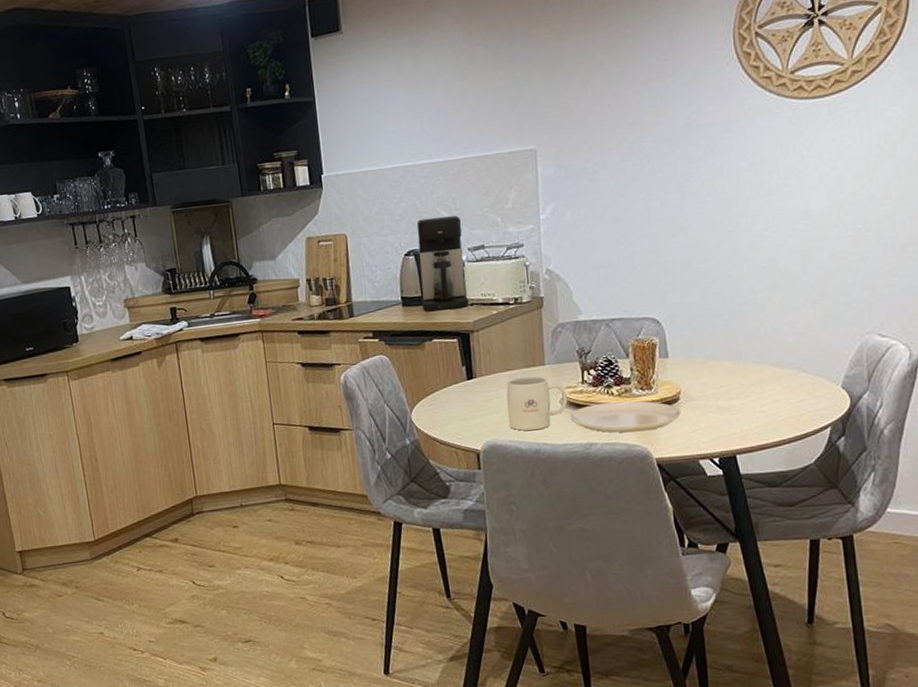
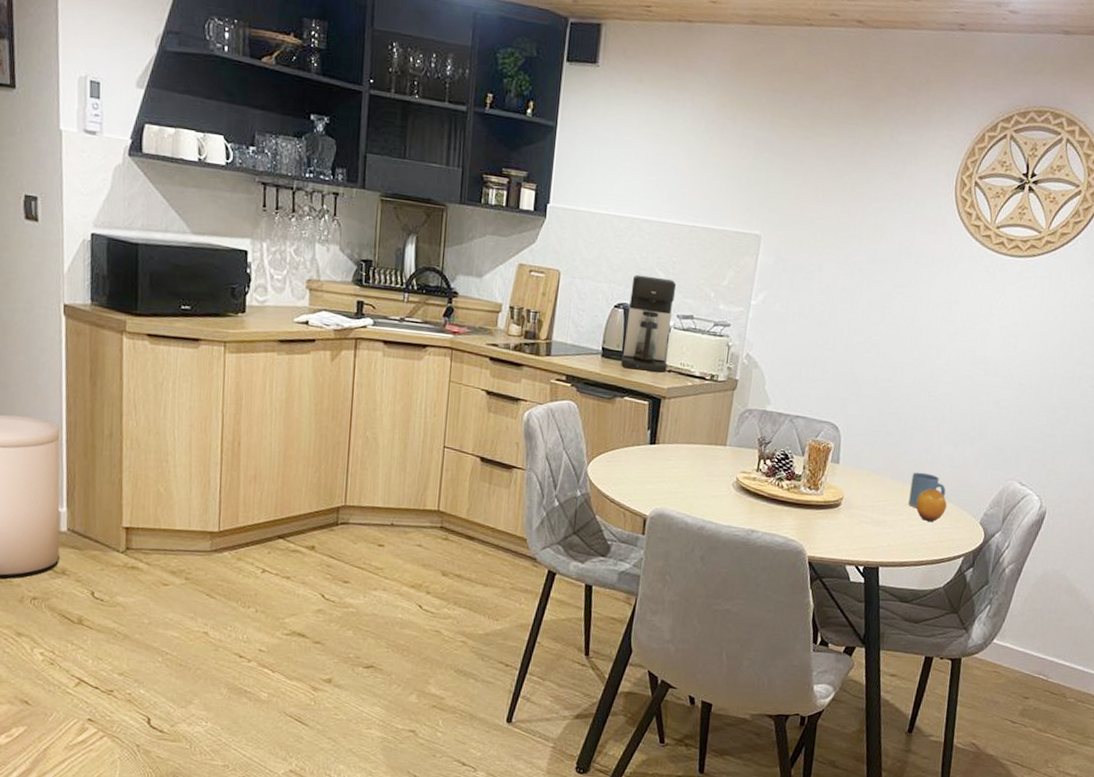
mug: present [506,376,568,431] -> none [681,452,741,508]
plate: present [569,400,681,433] -> none [738,493,840,529]
mug: none [752,347,795,386] -> present [908,472,946,509]
fruit: none [763,361,799,397] -> present [916,488,947,522]

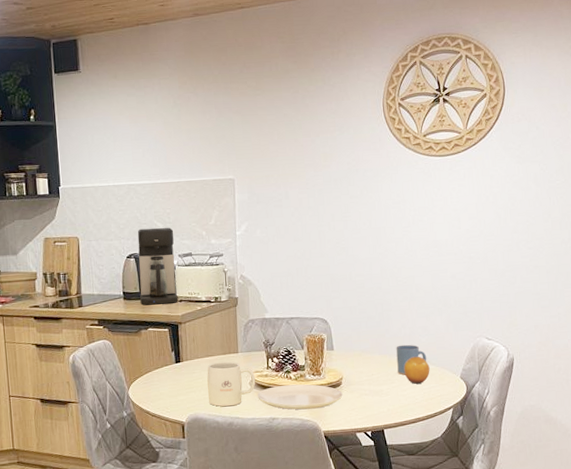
mug: none [681,452,741,508] -> present [207,361,256,407]
plate: none [738,493,840,529] -> present [257,384,343,410]

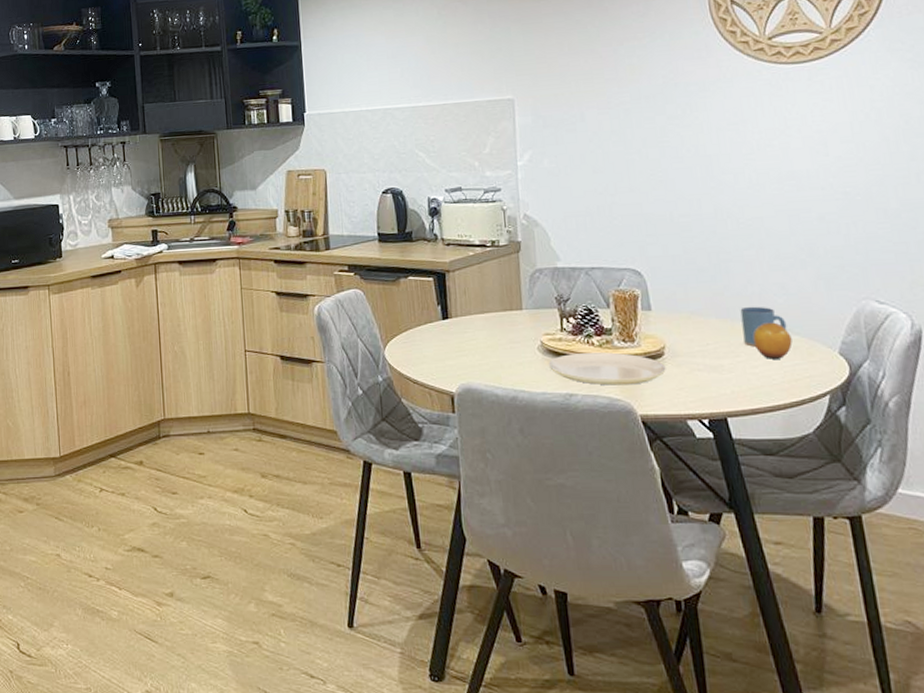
coffee maker: present [137,227,178,305] -> none [395,157,445,249]
mug: present [207,361,256,407] -> none [482,320,546,377]

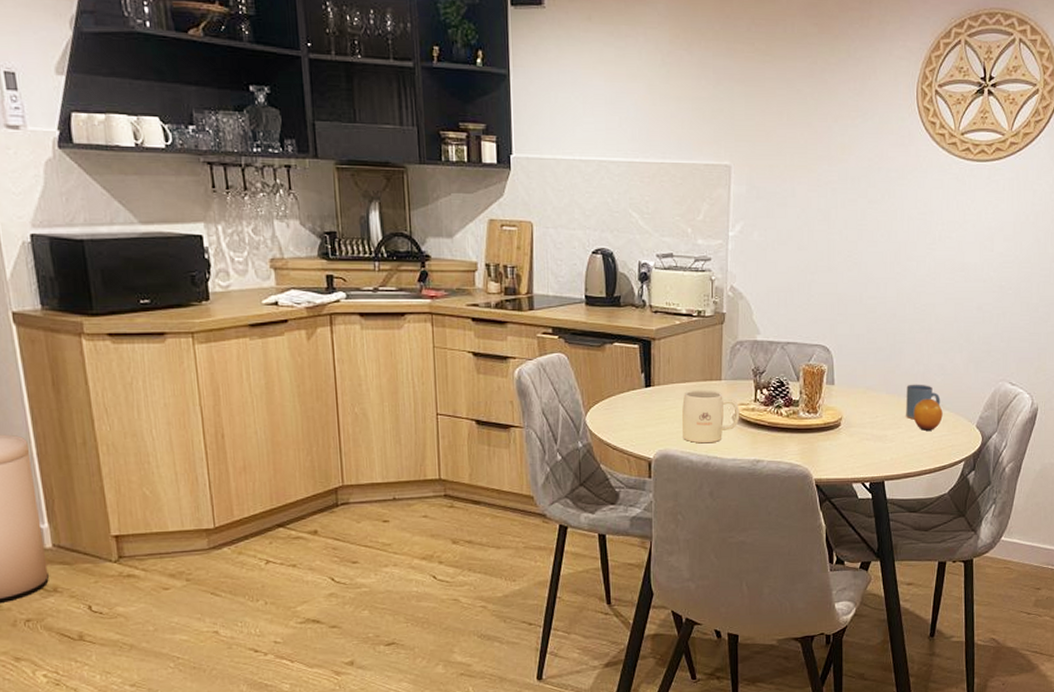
mug: none [482,320,546,377] -> present [681,390,740,444]
plate: present [548,352,666,386] -> none [740,422,841,453]

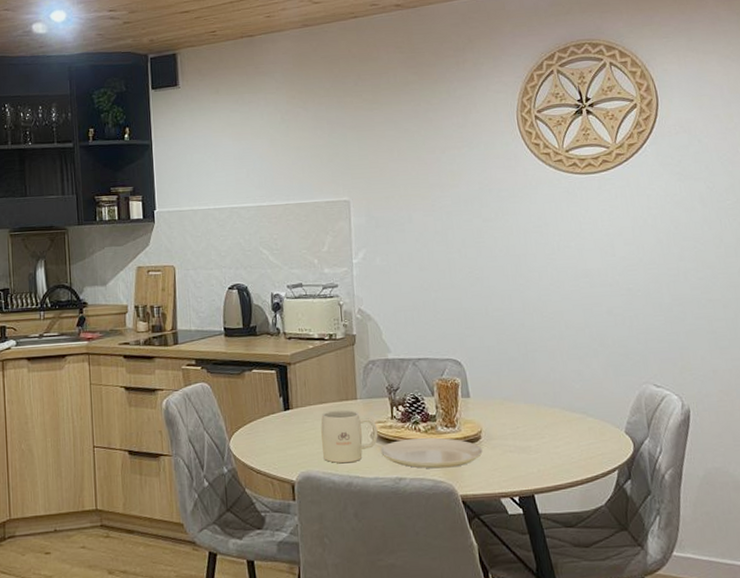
plate: none [740,422,841,453] -> present [380,437,483,469]
mug: present [906,384,941,420] -> none [544,391,583,429]
fruit: present [913,398,943,431] -> none [555,406,588,440]

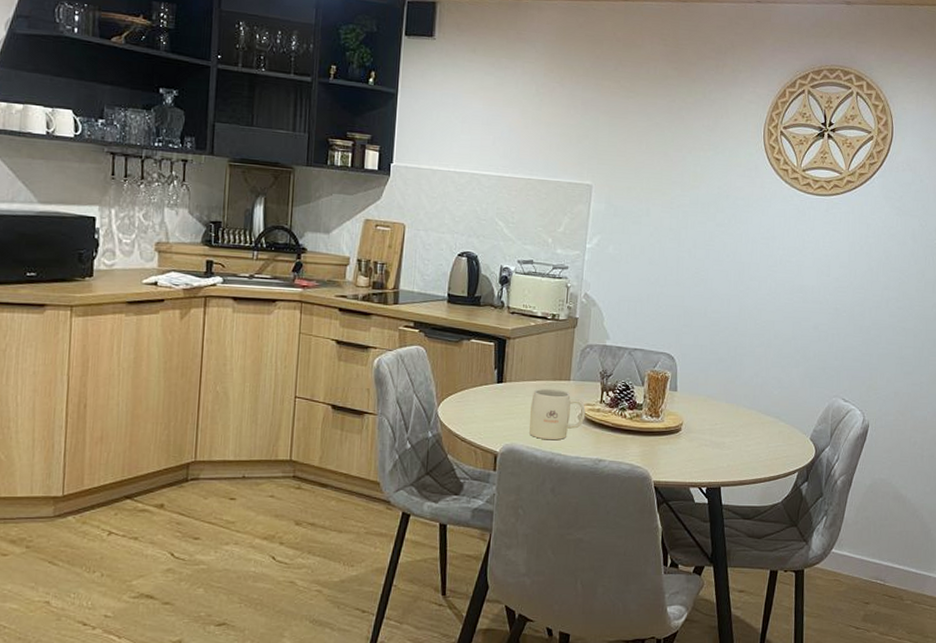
plate: present [380,437,483,469] -> none [585,424,681,455]

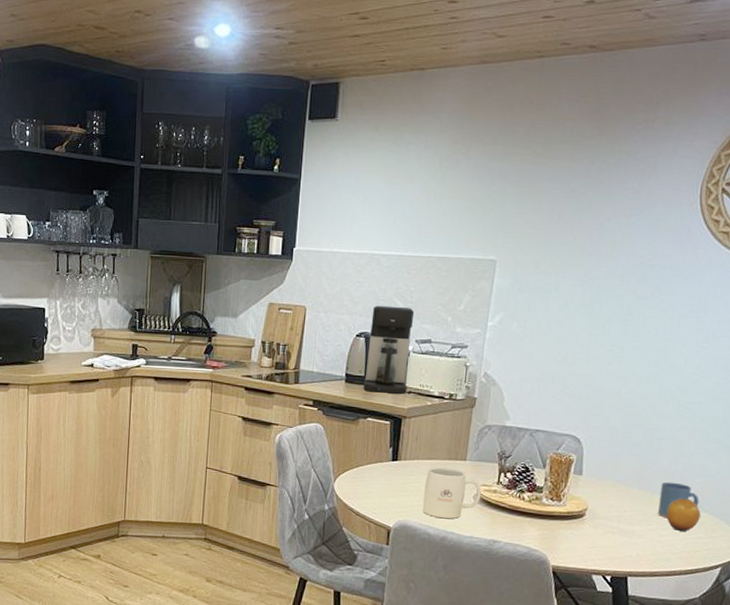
coffee maker: none [466,225,516,316] -> present [363,305,415,395]
mug: none [744,395,777,429] -> present [658,481,700,518]
fruit: none [750,409,779,440] -> present [666,498,701,531]

